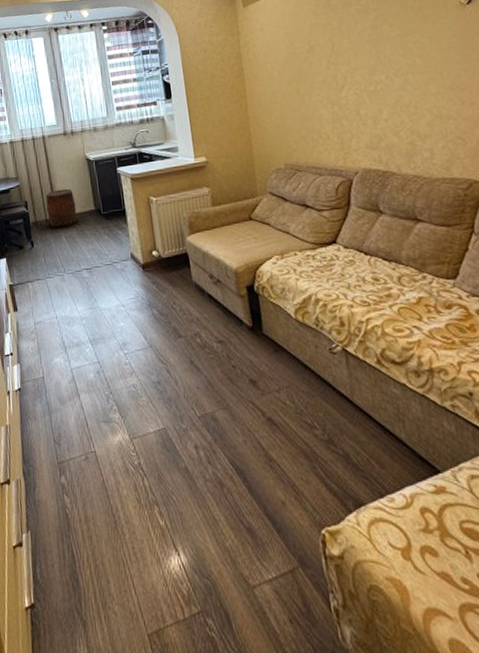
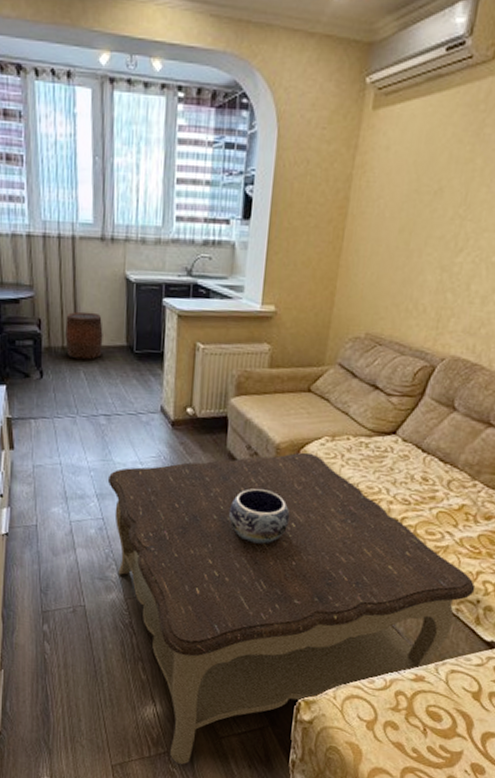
coffee table: none [97,272,464,626] -> present [107,452,476,765]
decorative bowl: none [206,312,264,366] -> present [228,488,290,545]

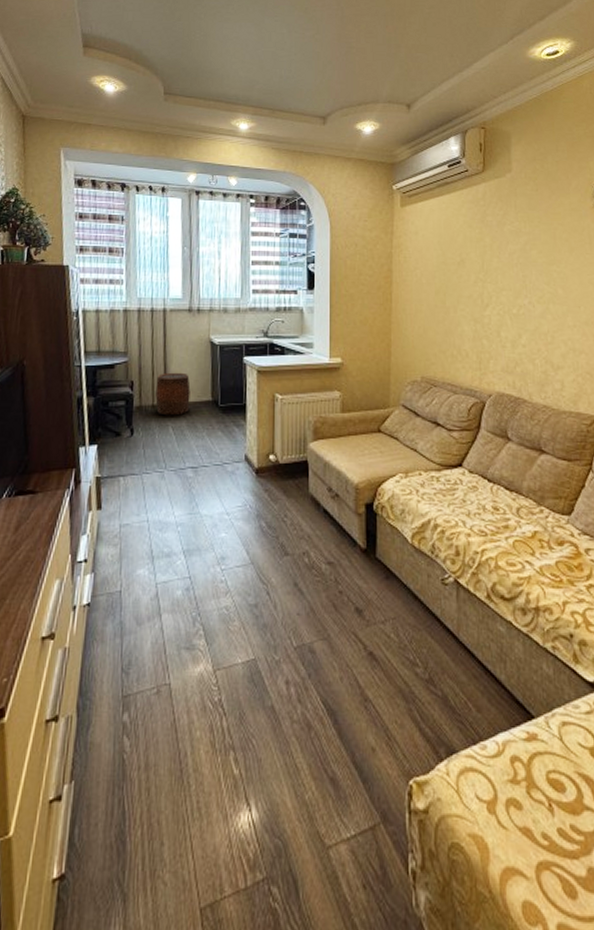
coffee table: present [107,452,476,765] -> none [194,490,566,895]
decorative bowl: present [228,488,290,545] -> none [316,532,376,591]

